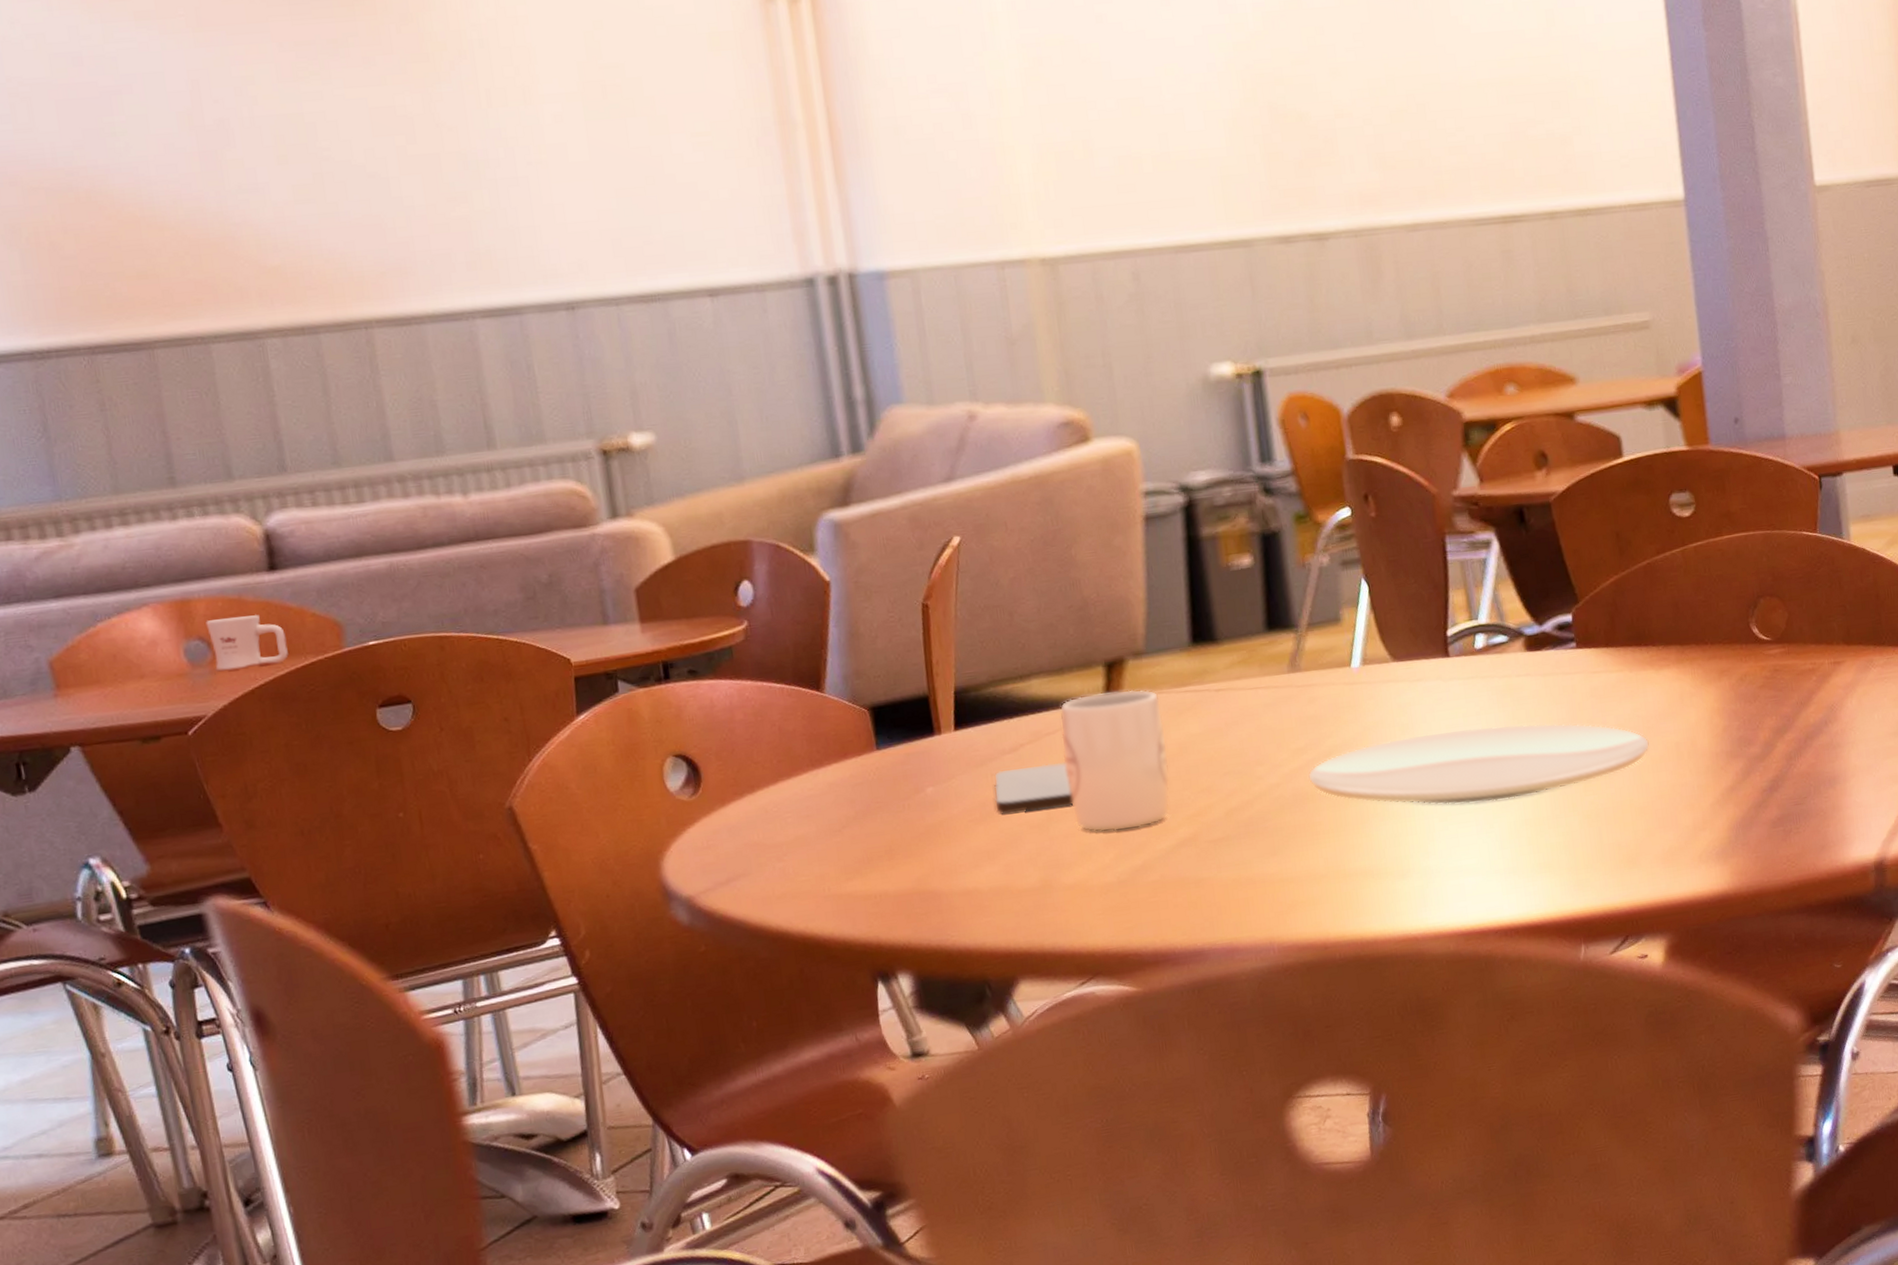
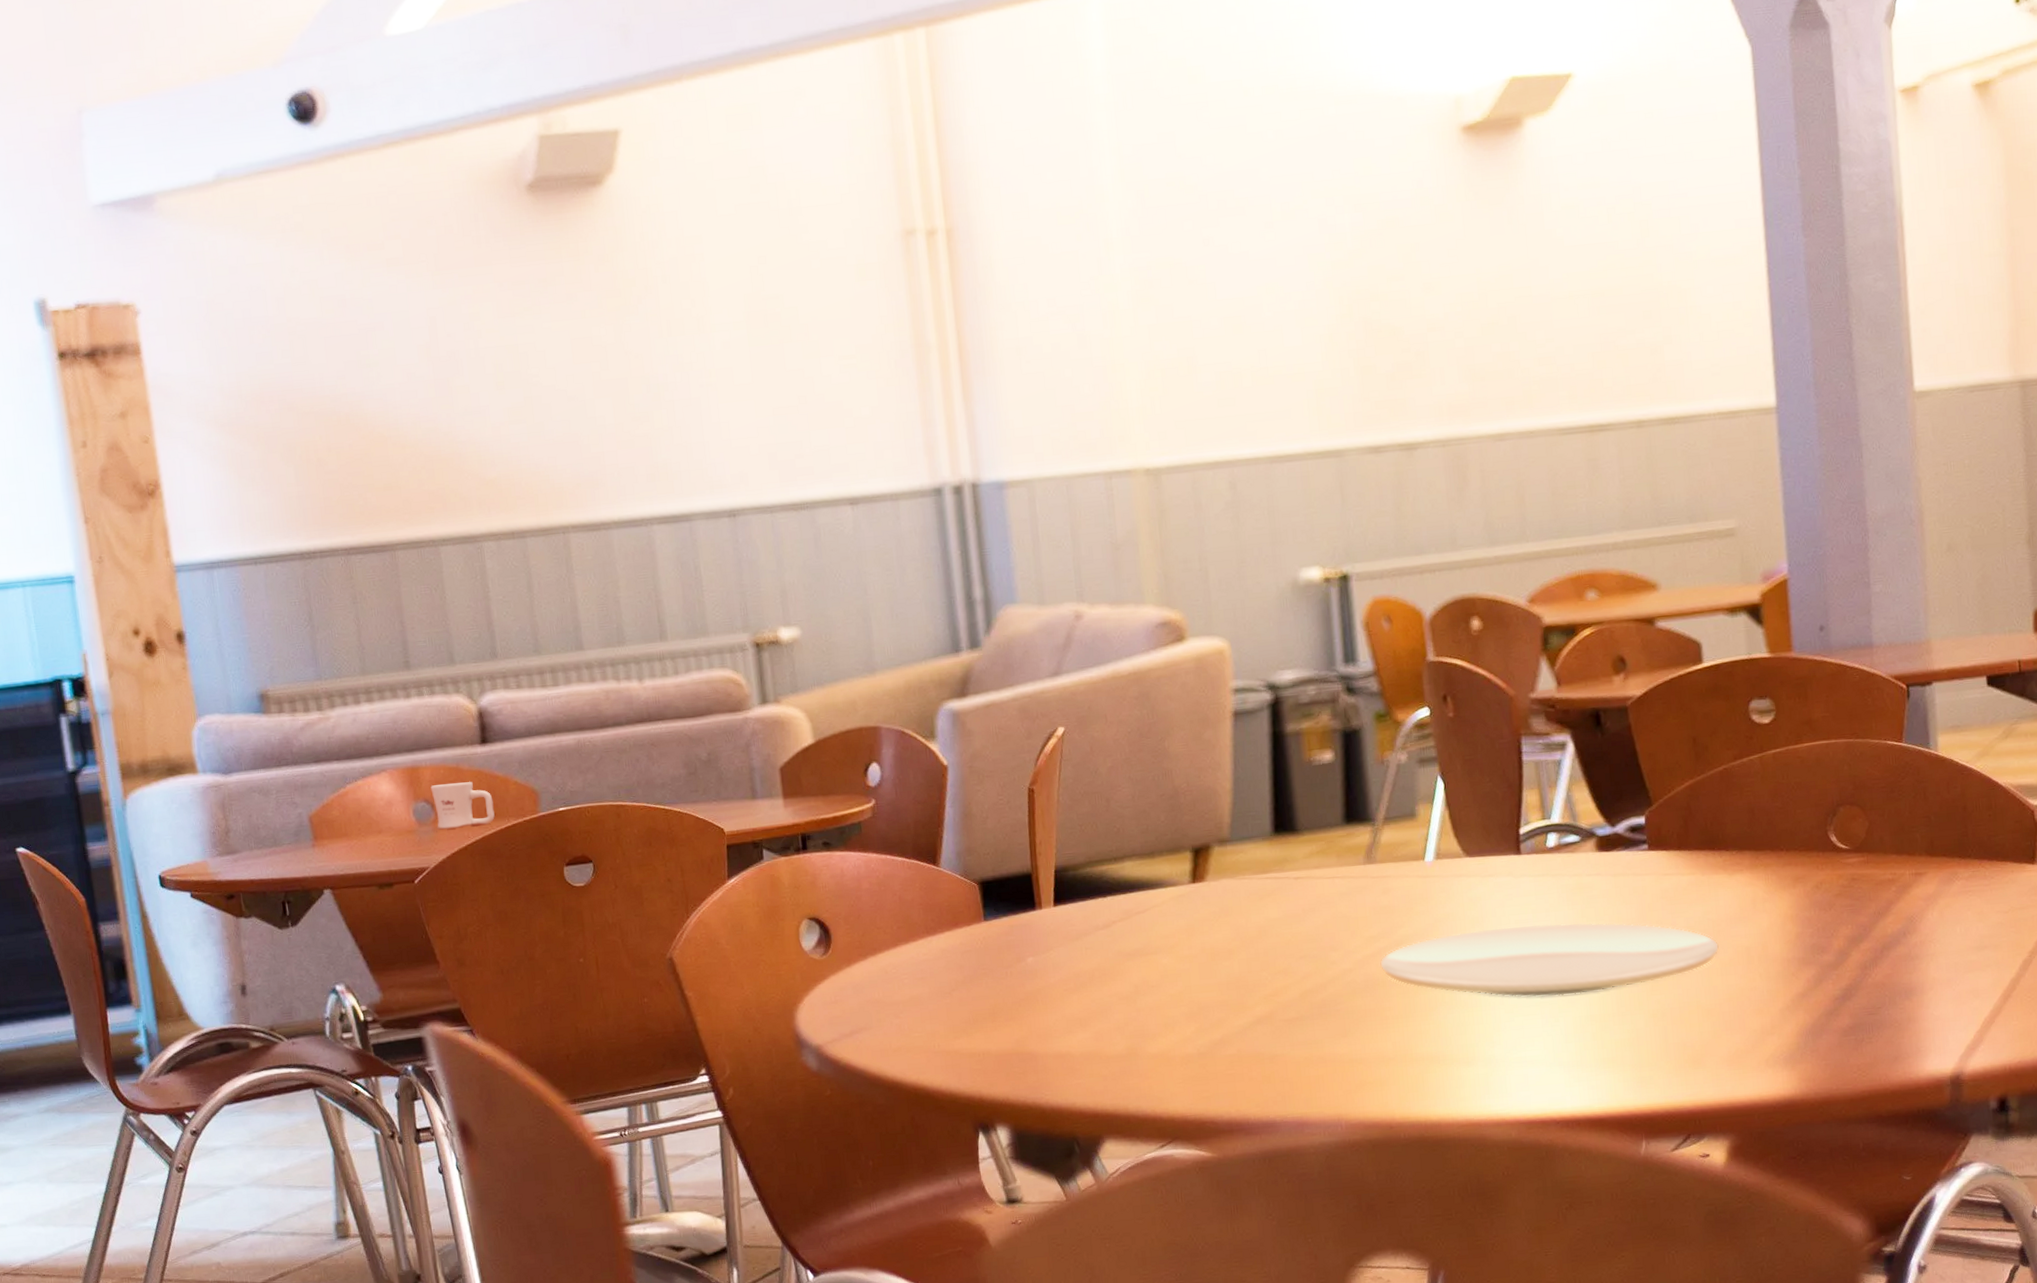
smartphone: present [994,762,1074,813] -> none [1088,939,1160,984]
mug: present [1059,689,1170,832] -> none [1149,874,1249,1006]

